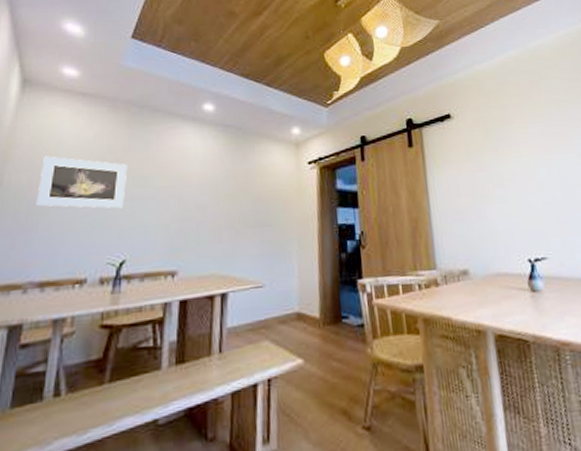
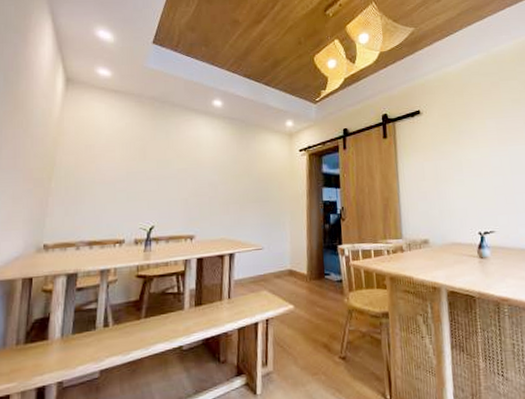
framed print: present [36,156,128,209] -> none [82,142,154,186]

